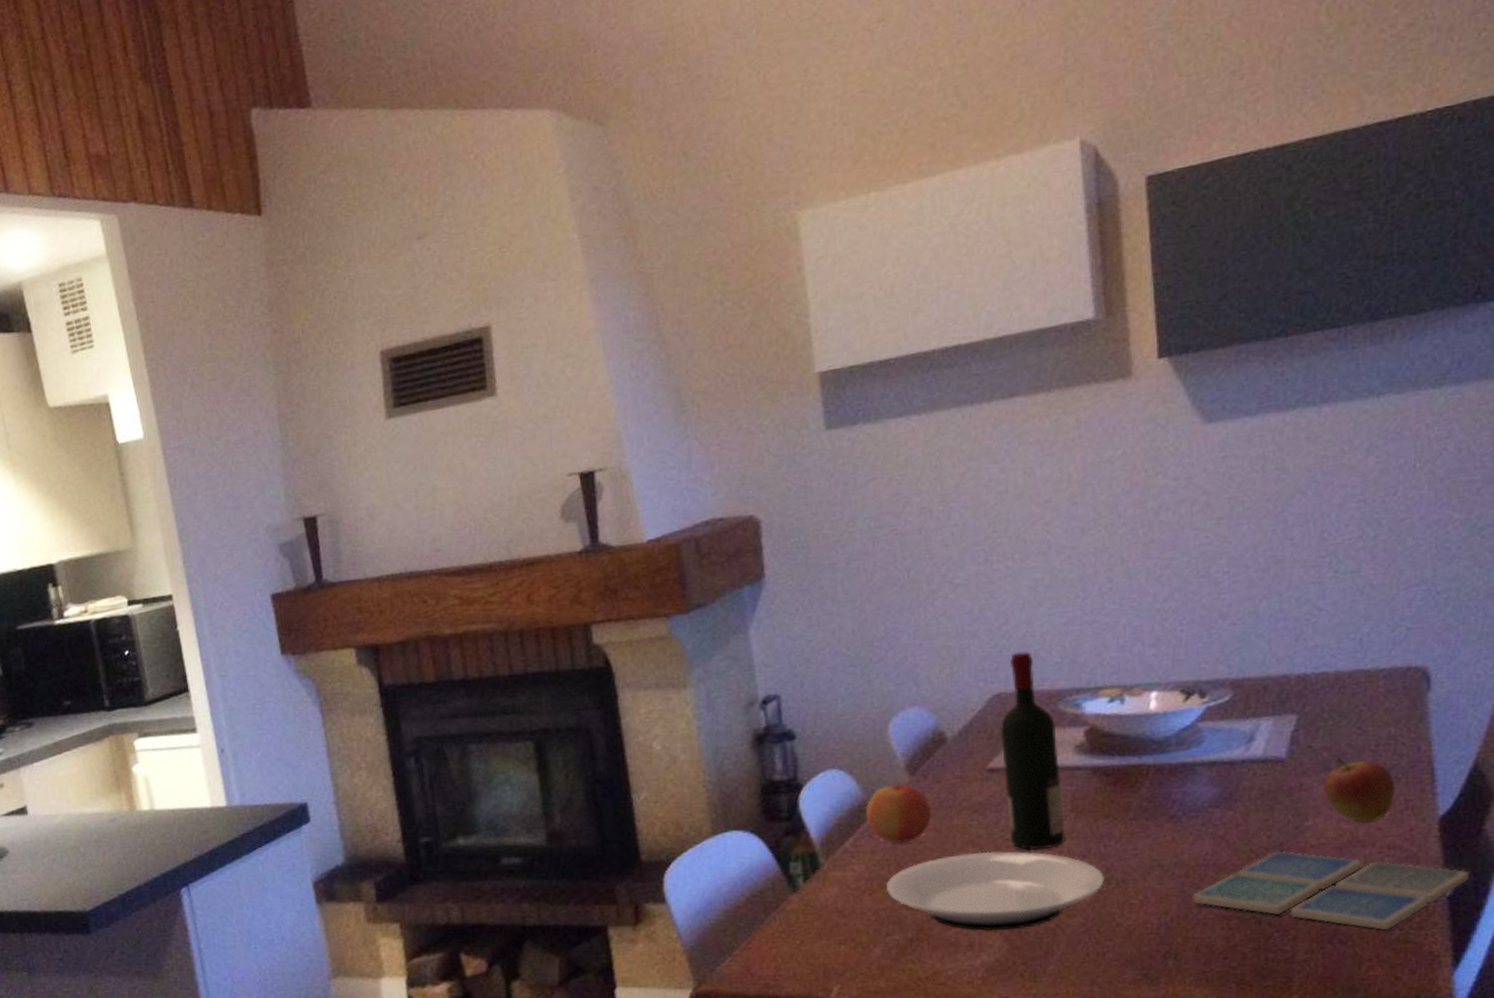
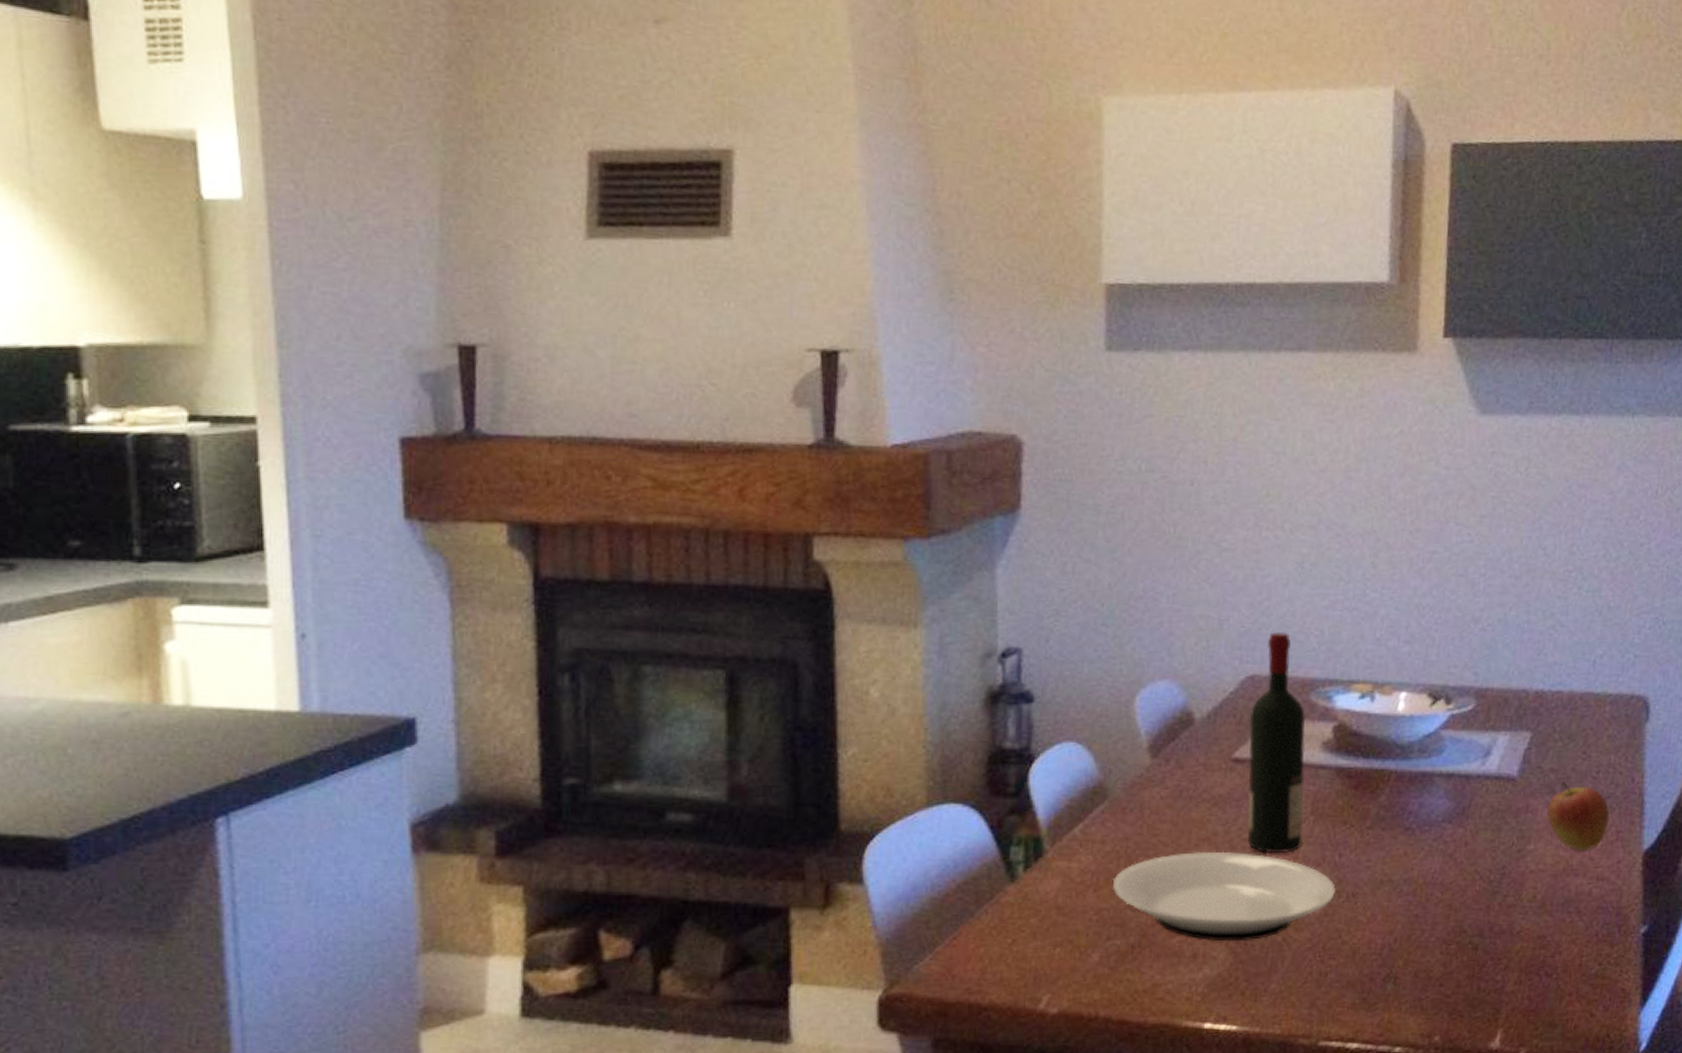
apple: present [866,782,932,844] -> none [1099,763,1171,835]
drink coaster: present [1192,850,1471,931] -> none [1416,874,1664,965]

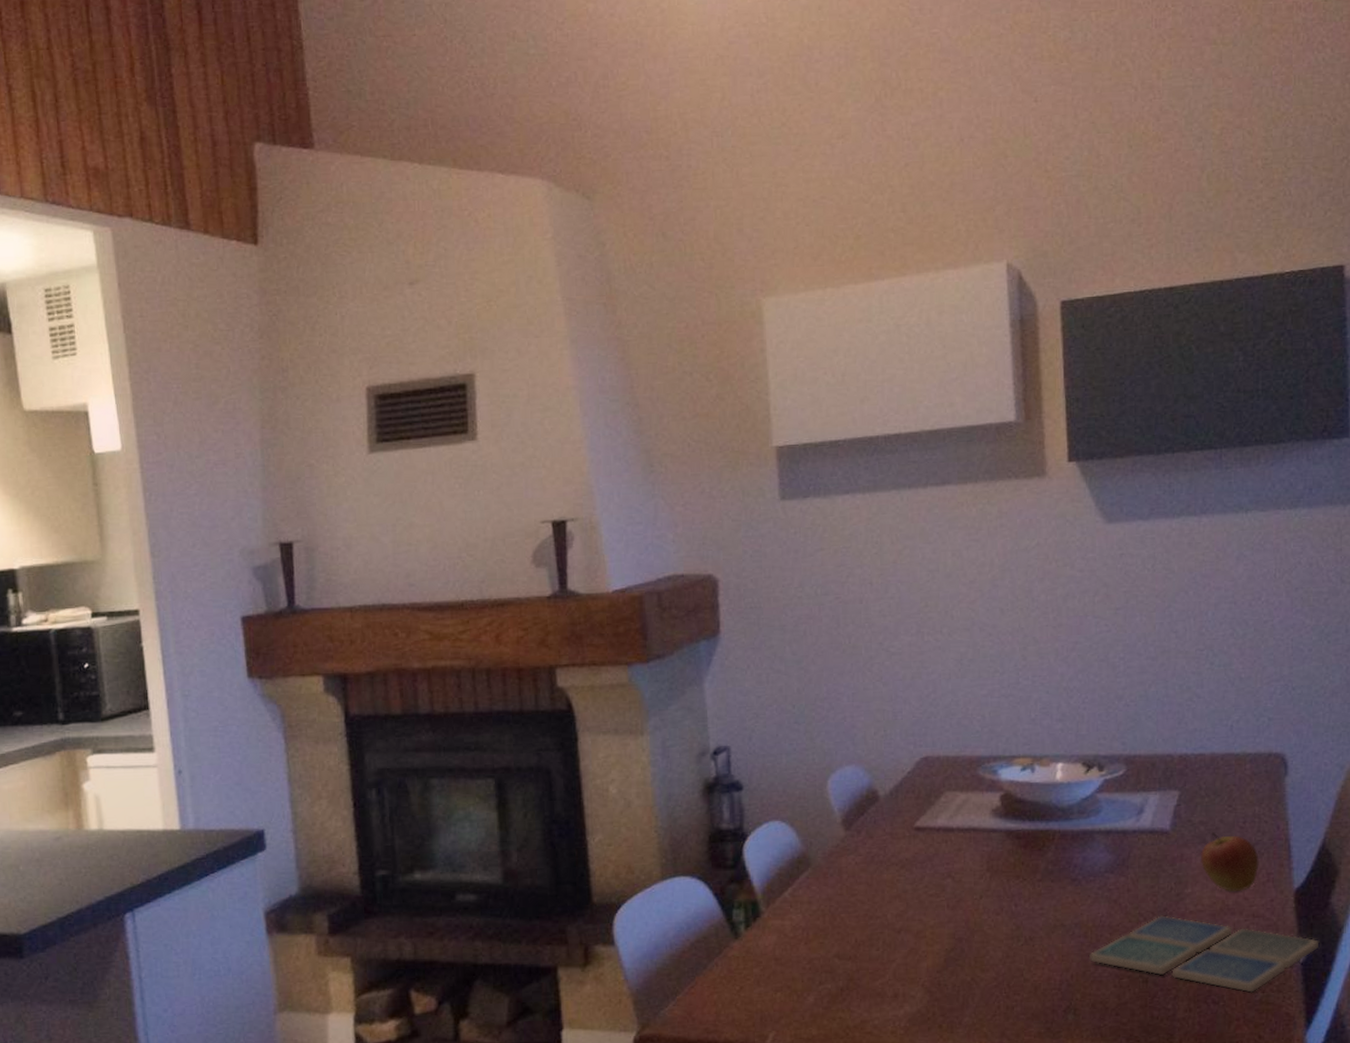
plate: present [1112,851,1336,942] -> none [820,906,1014,983]
wine bottle: present [1247,632,1306,854] -> none [926,719,981,907]
drink coaster: none [1416,874,1664,965] -> present [1089,915,1320,993]

